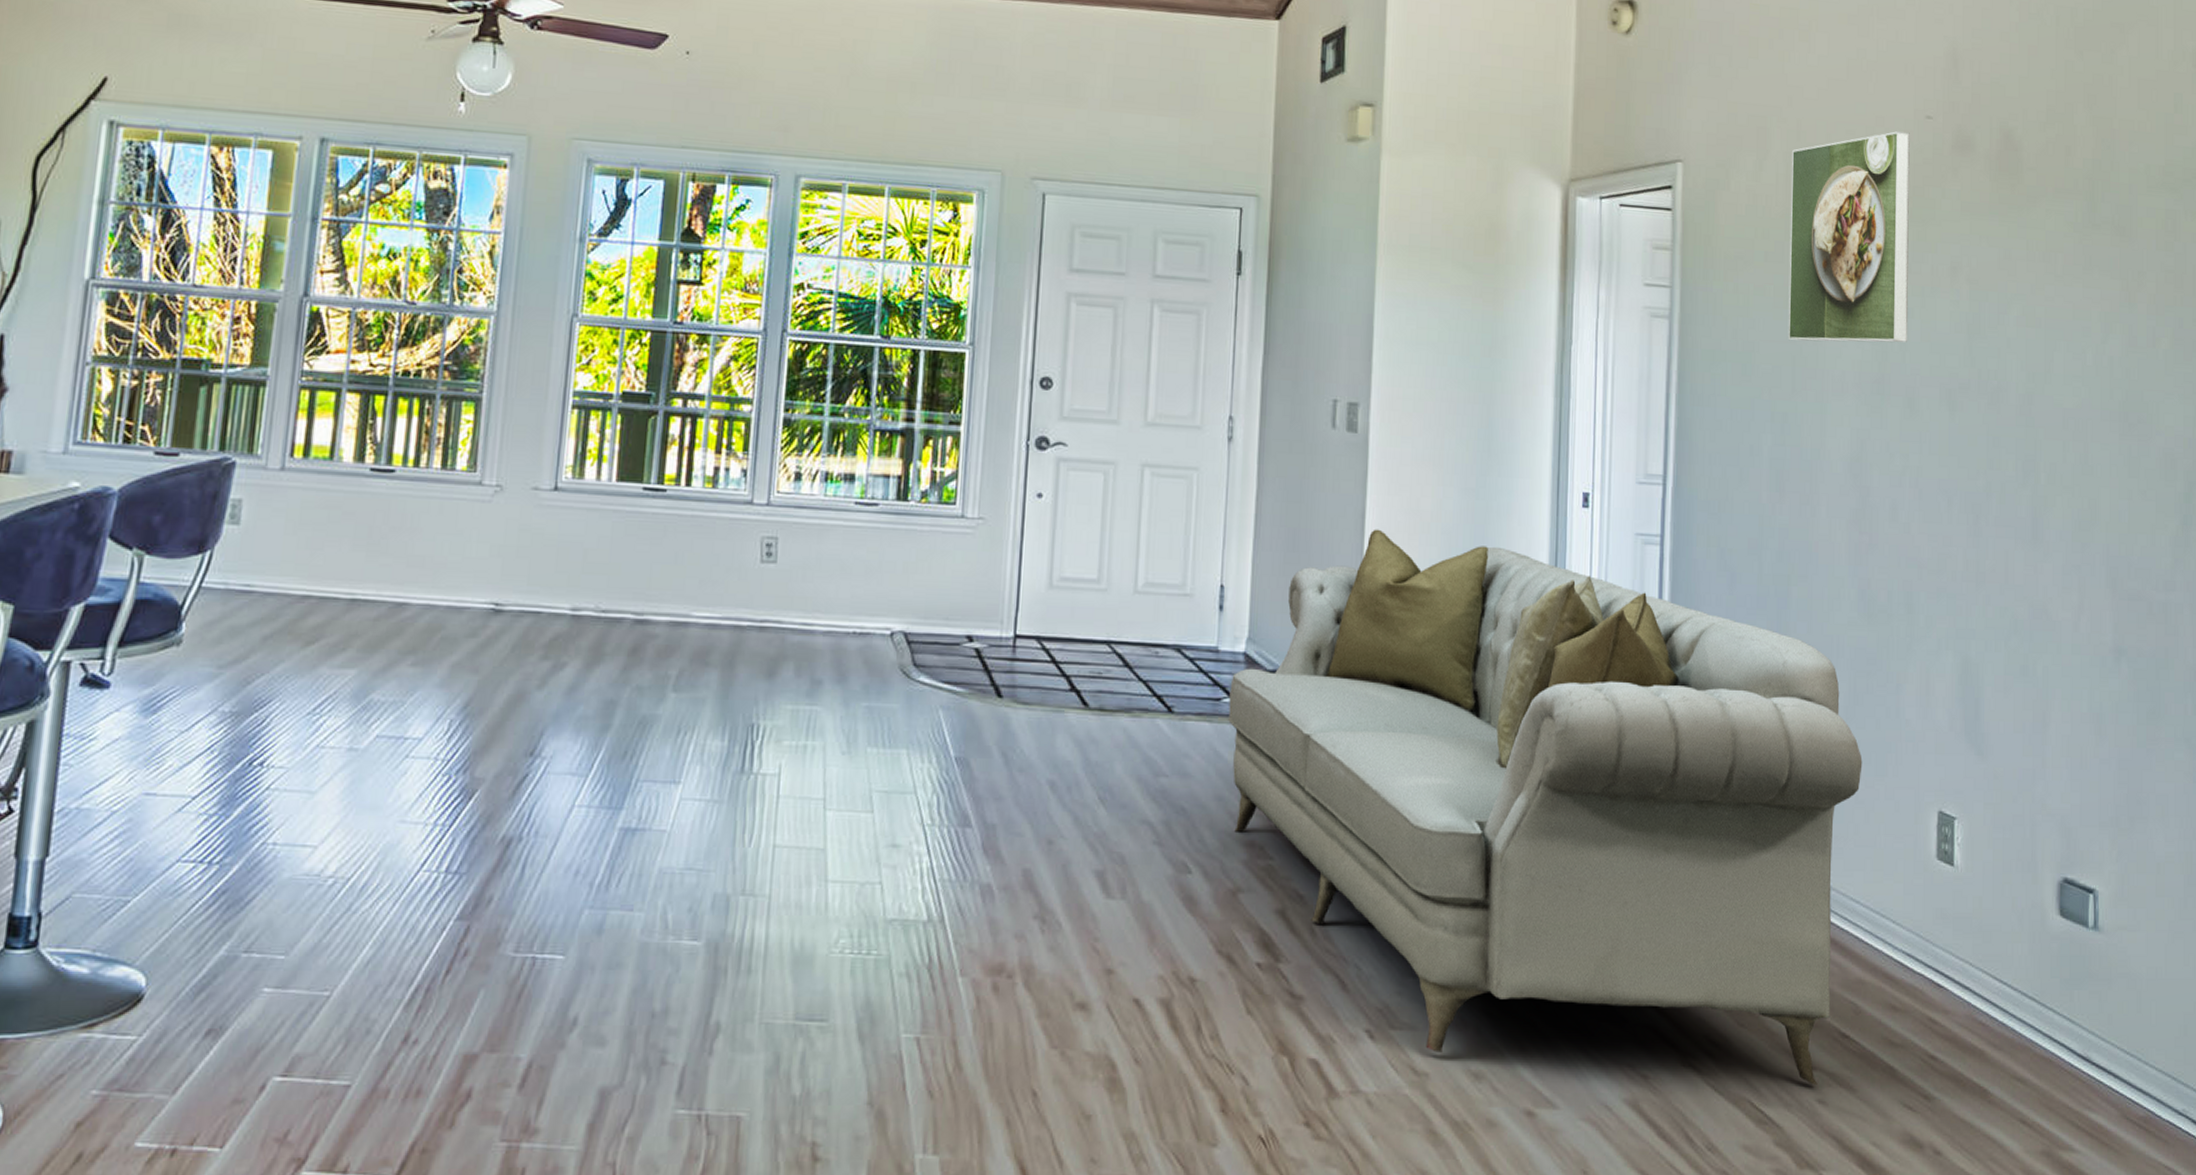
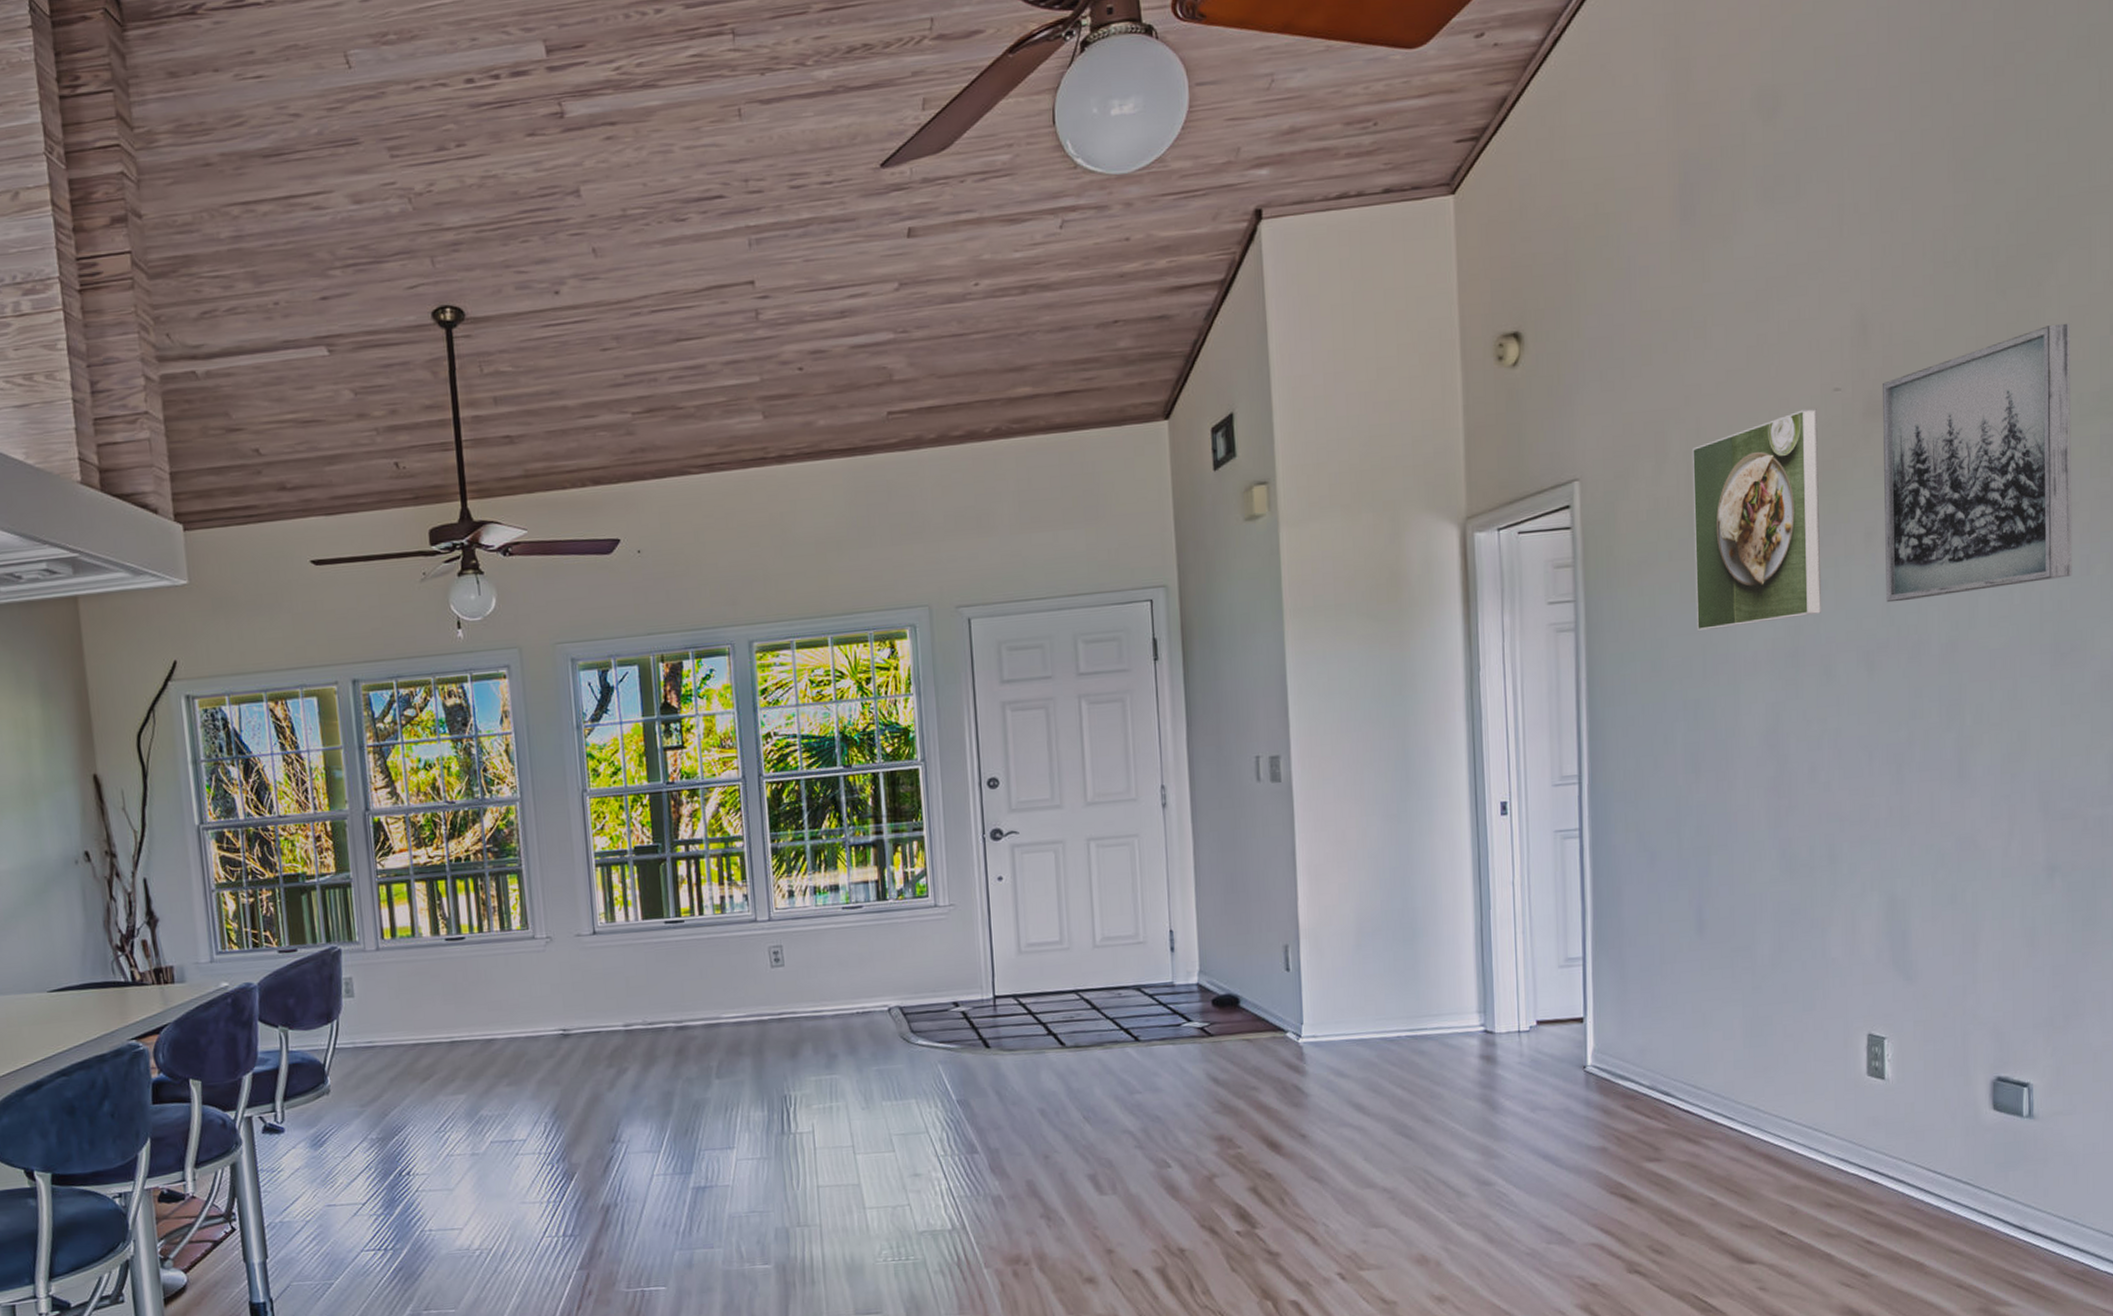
sofa: present [1228,529,1863,1085] -> none [1187,861,1790,1285]
wall art: none [1969,93,2140,346] -> present [1883,322,2072,603]

